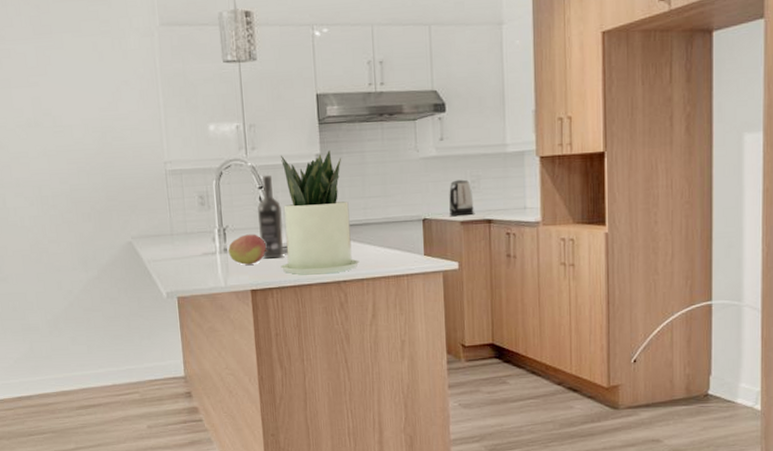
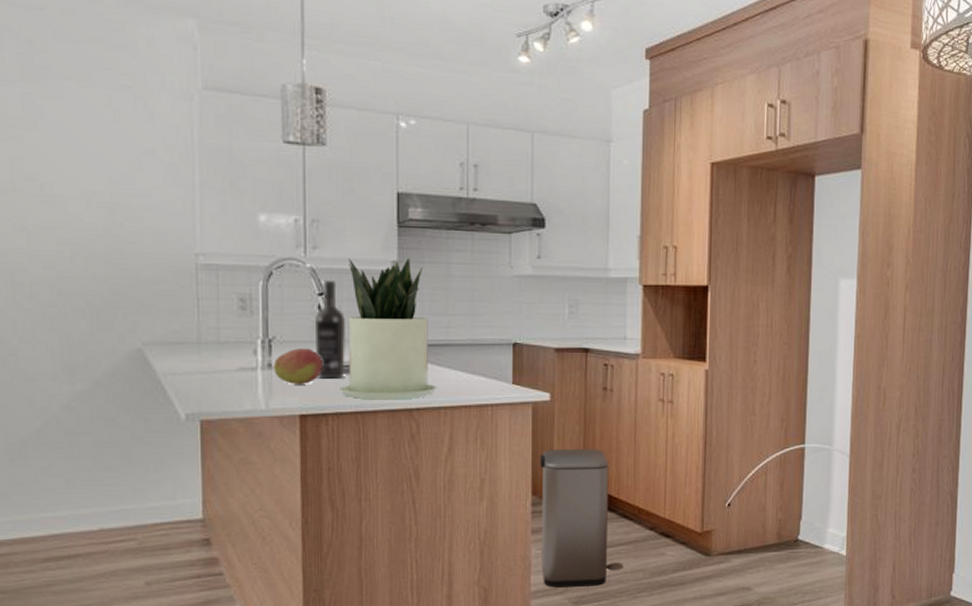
kettle: present [449,179,474,217] -> none [544,303,570,343]
pedal bin: none [452,311,534,436] -> present [540,449,624,588]

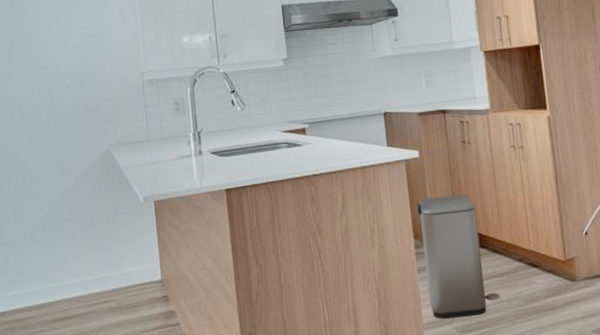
fruit: present [274,348,325,384] -> none [203,135,242,166]
wine bottle: present [314,280,347,379] -> none [230,79,256,159]
planter: present [340,258,437,400] -> none [251,55,328,172]

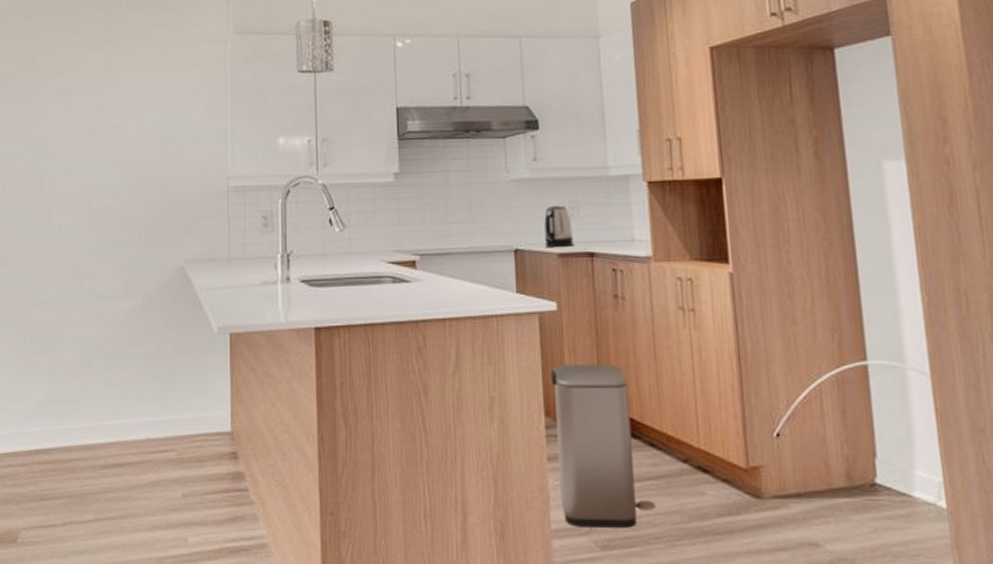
kettle: none [406,75,430,109] -> present [544,205,574,248]

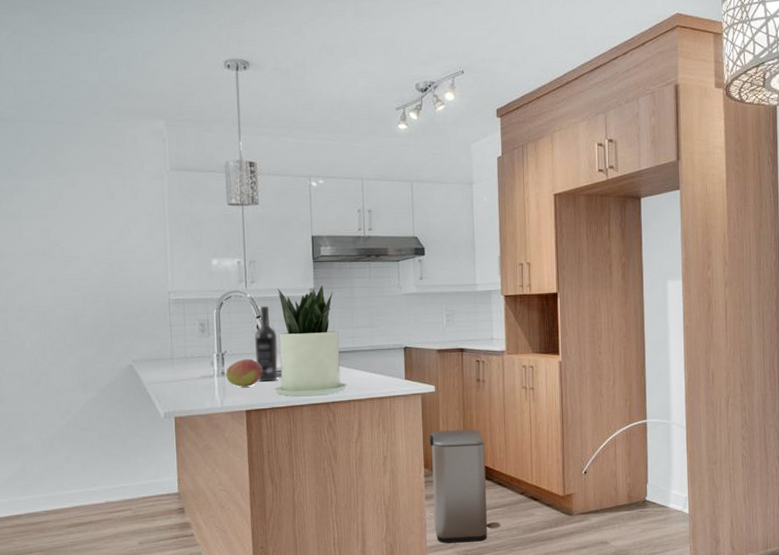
fruit: none [292,261,337,297] -> present [226,359,264,387]
wine bottle: none [326,194,355,291] -> present [254,305,278,382]
planter: none [350,169,441,312] -> present [274,286,347,397]
kettle: present [544,205,574,248] -> none [427,313,449,346]

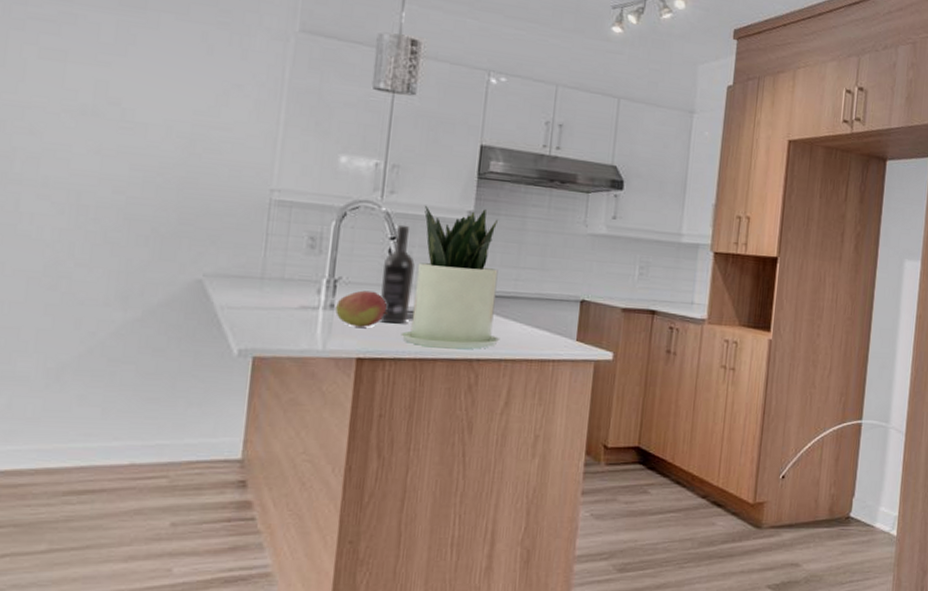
pedal bin: present [429,429,501,544] -> none [588,409,673,553]

